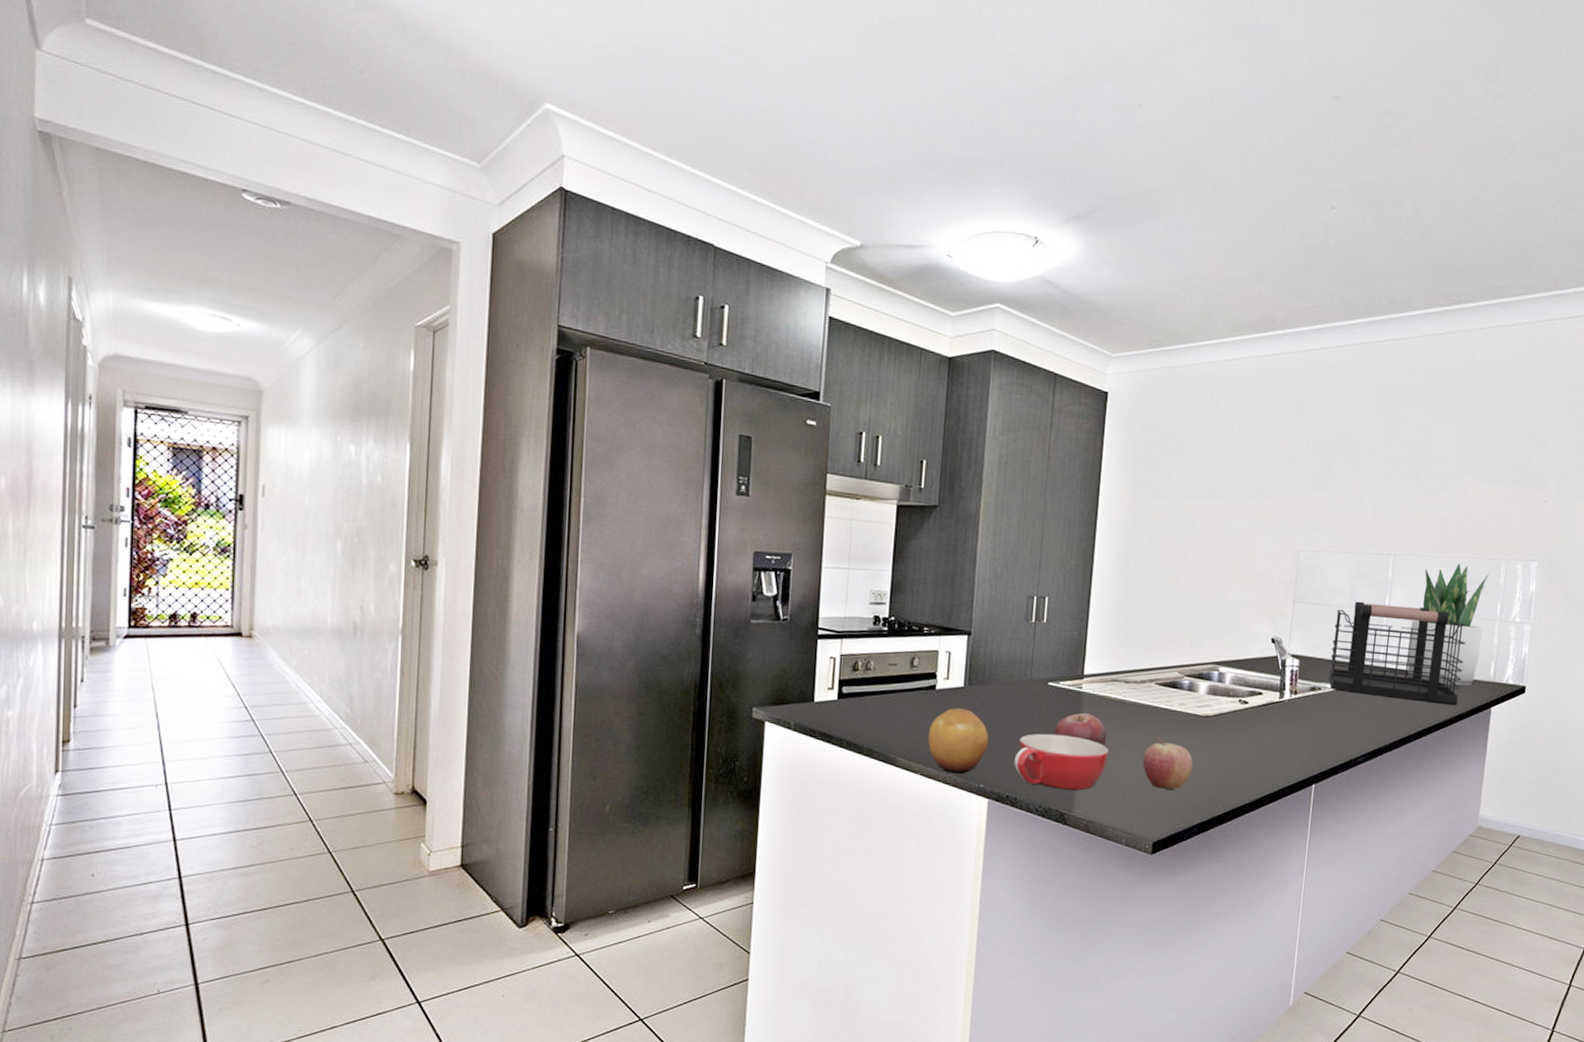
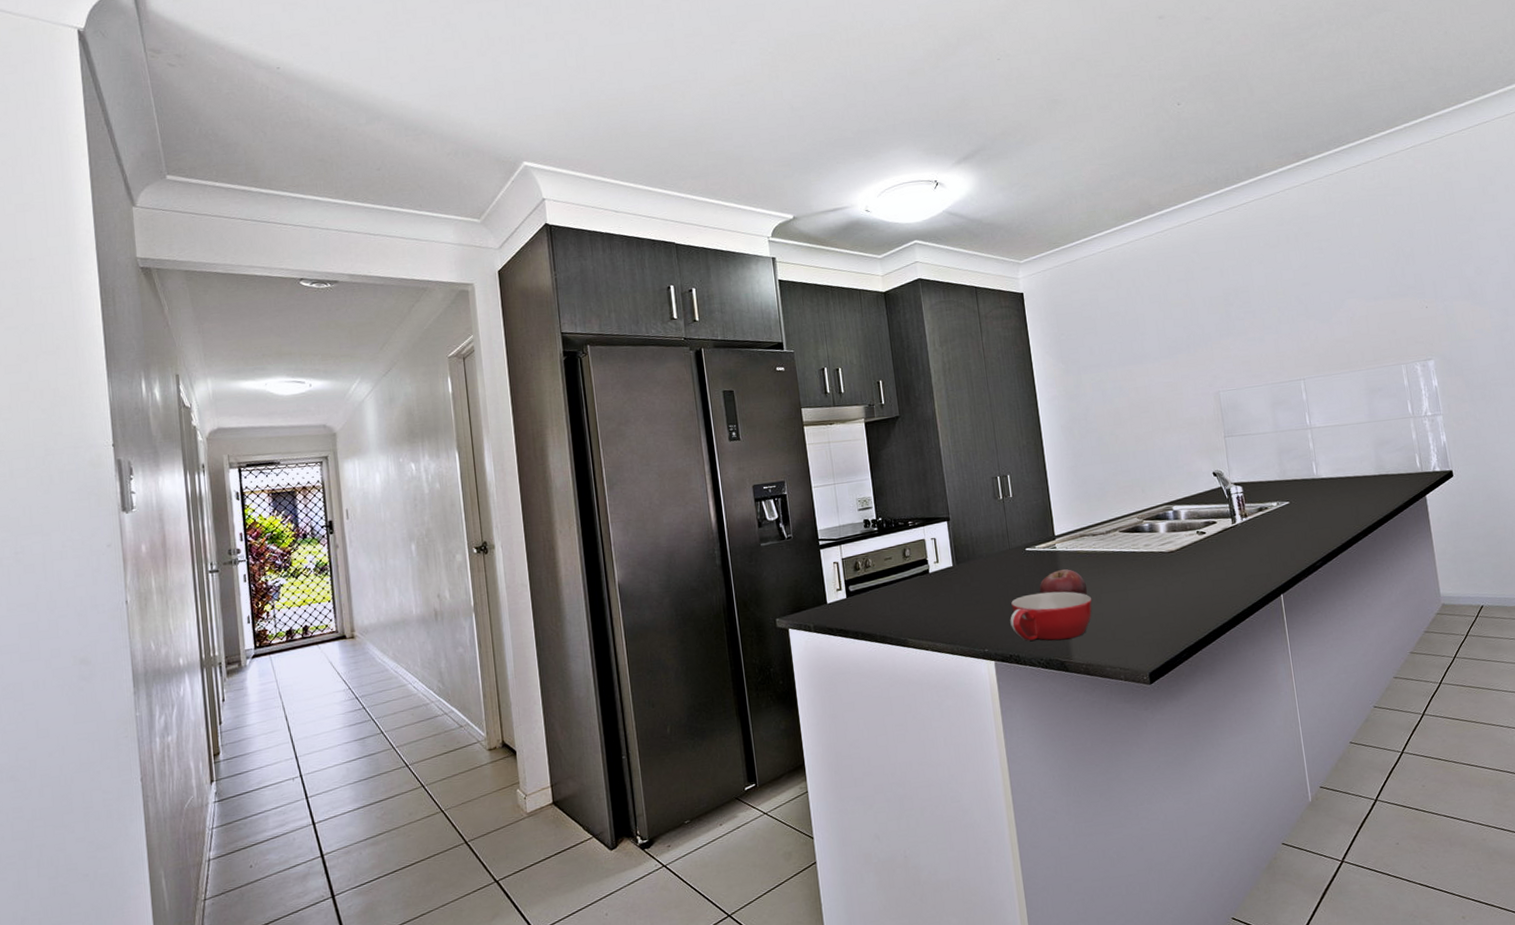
fruit: present [927,708,989,775] -> none [930,585,985,645]
fruit: present [1142,737,1193,789] -> none [1123,578,1170,624]
dish rack: present [1329,601,1467,706] -> none [1265,419,1394,508]
planter: present [1407,563,1489,688] -> none [1333,375,1404,484]

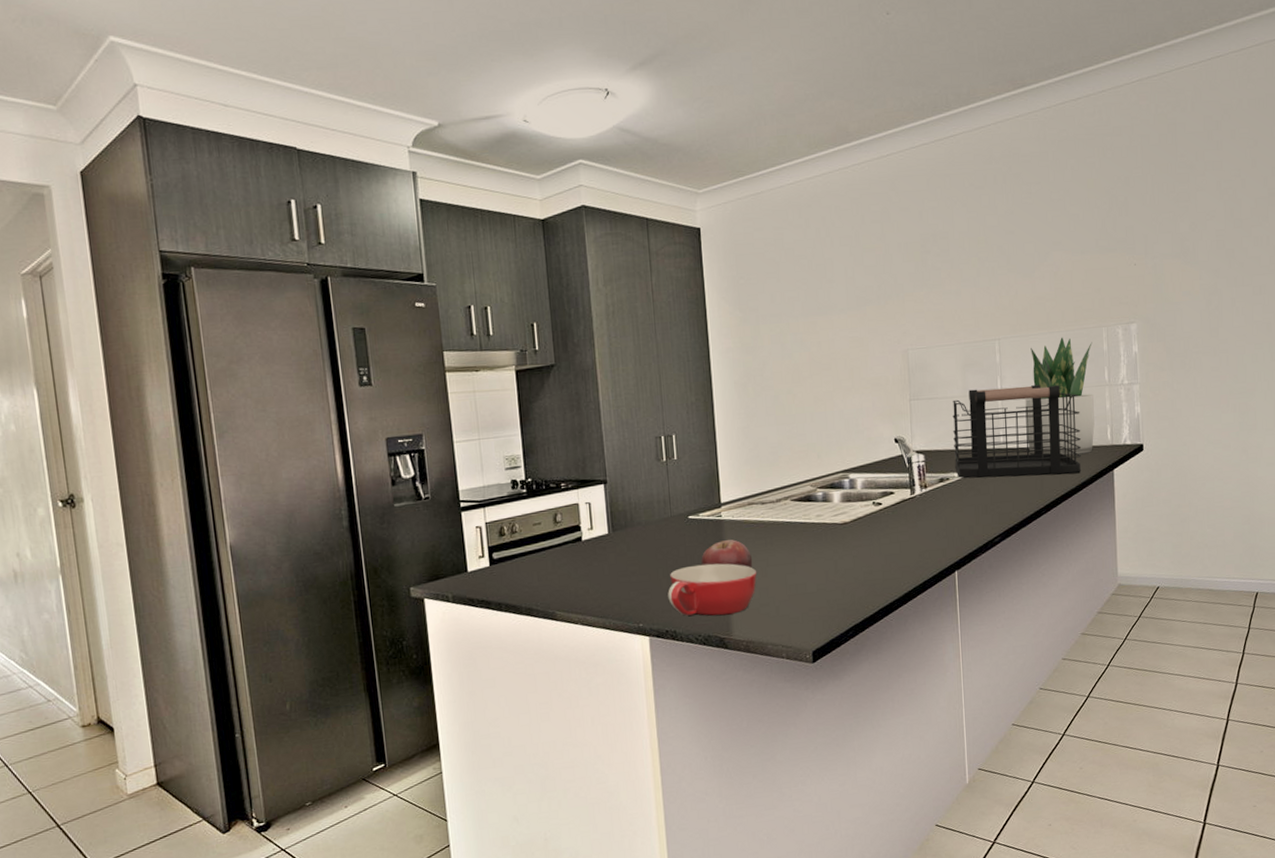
dish rack: none [1265,419,1394,508] -> present [952,385,1082,479]
planter: none [1333,375,1404,484] -> present [1025,337,1095,457]

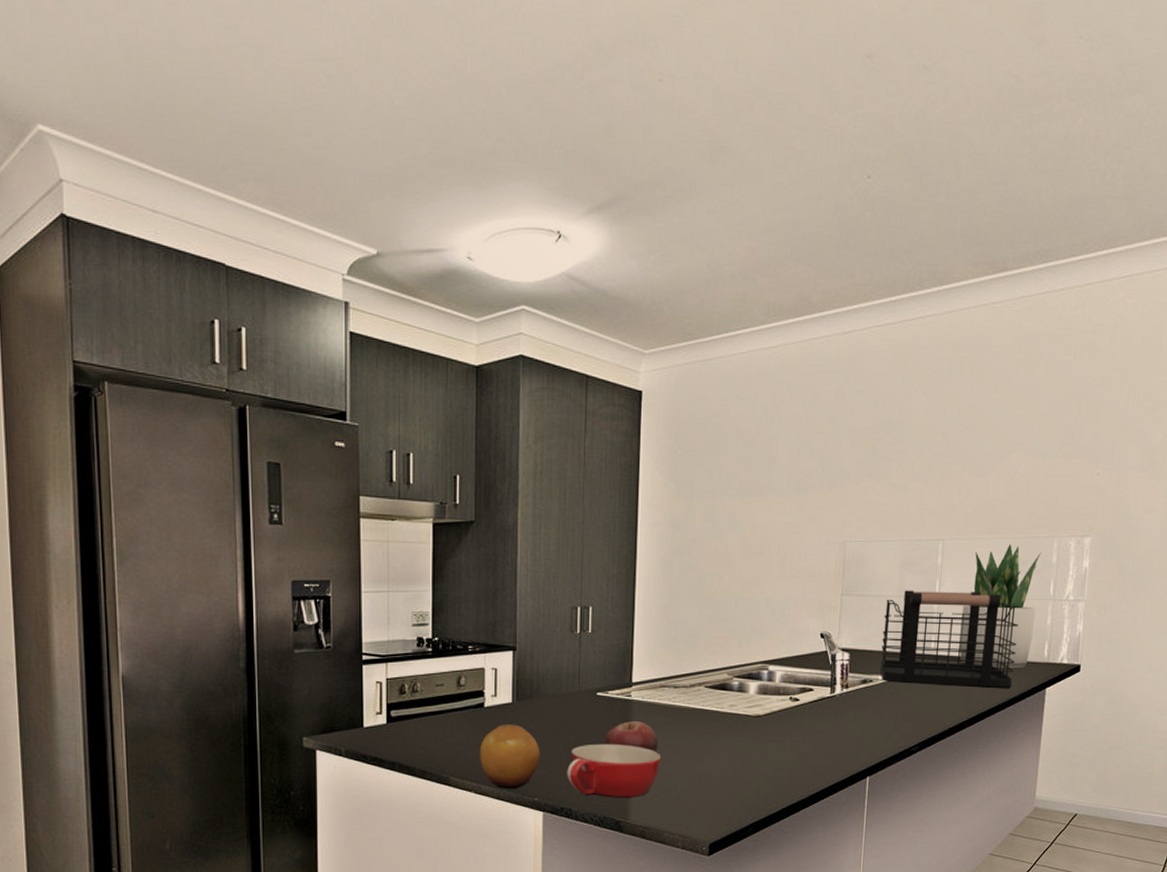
fruit: none [581,554,641,619] -> present [479,724,540,790]

